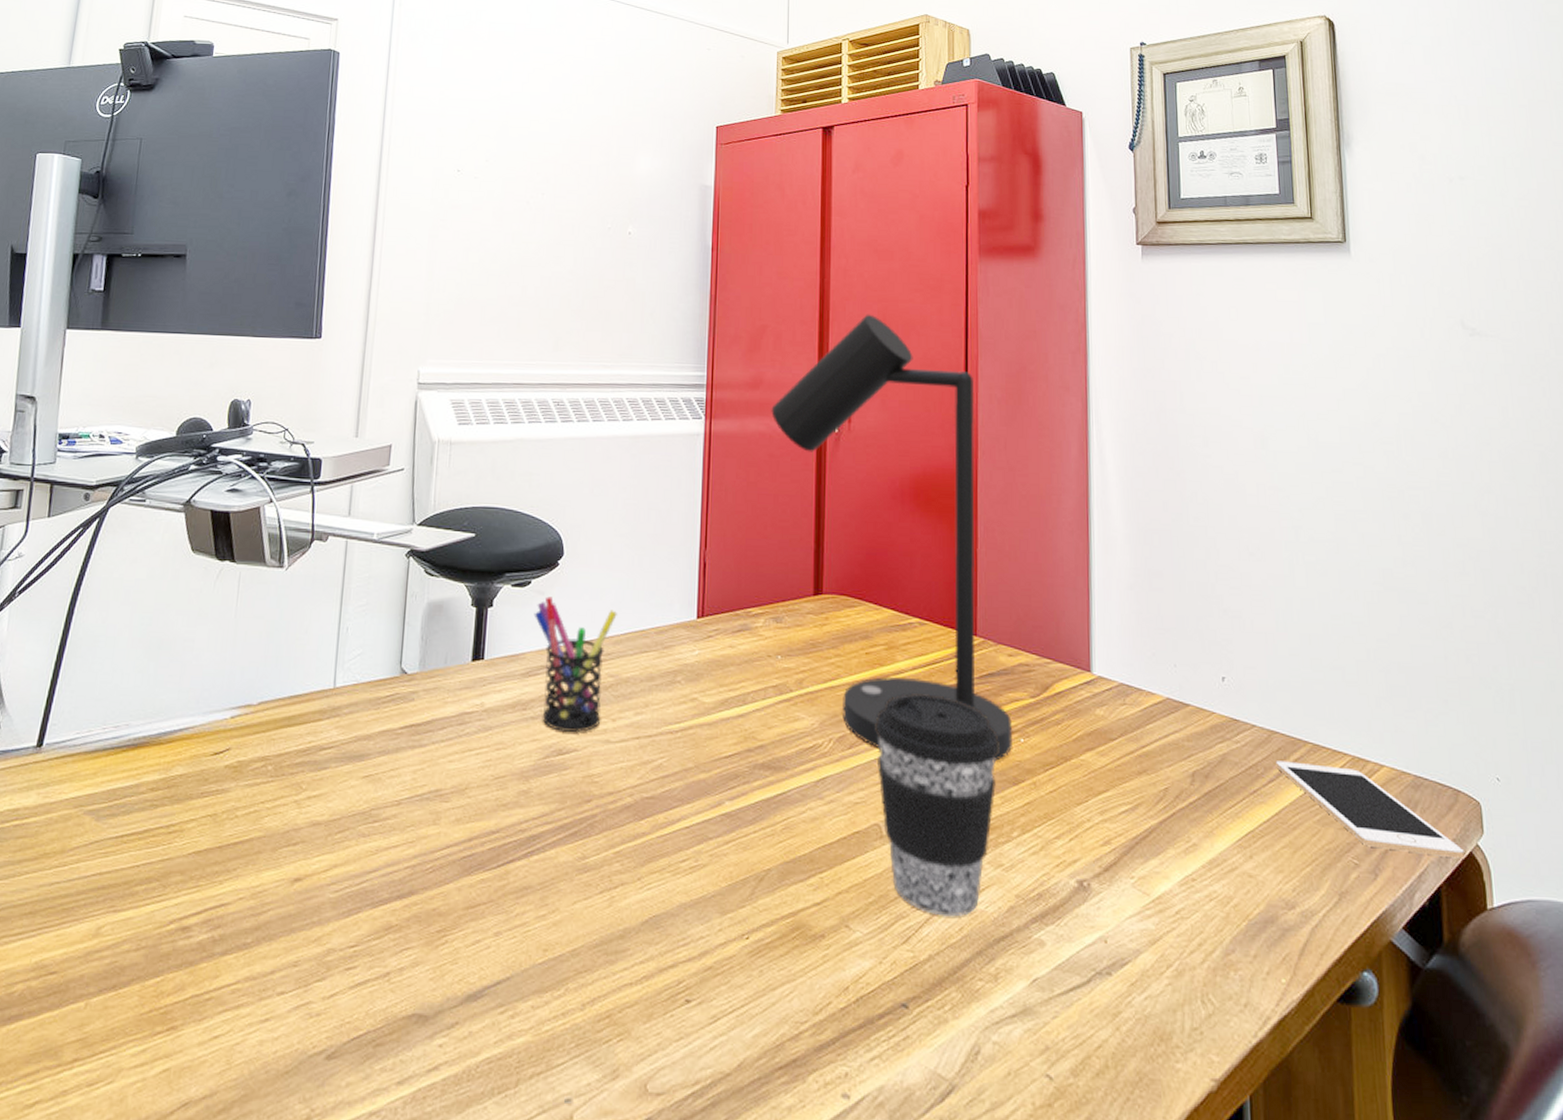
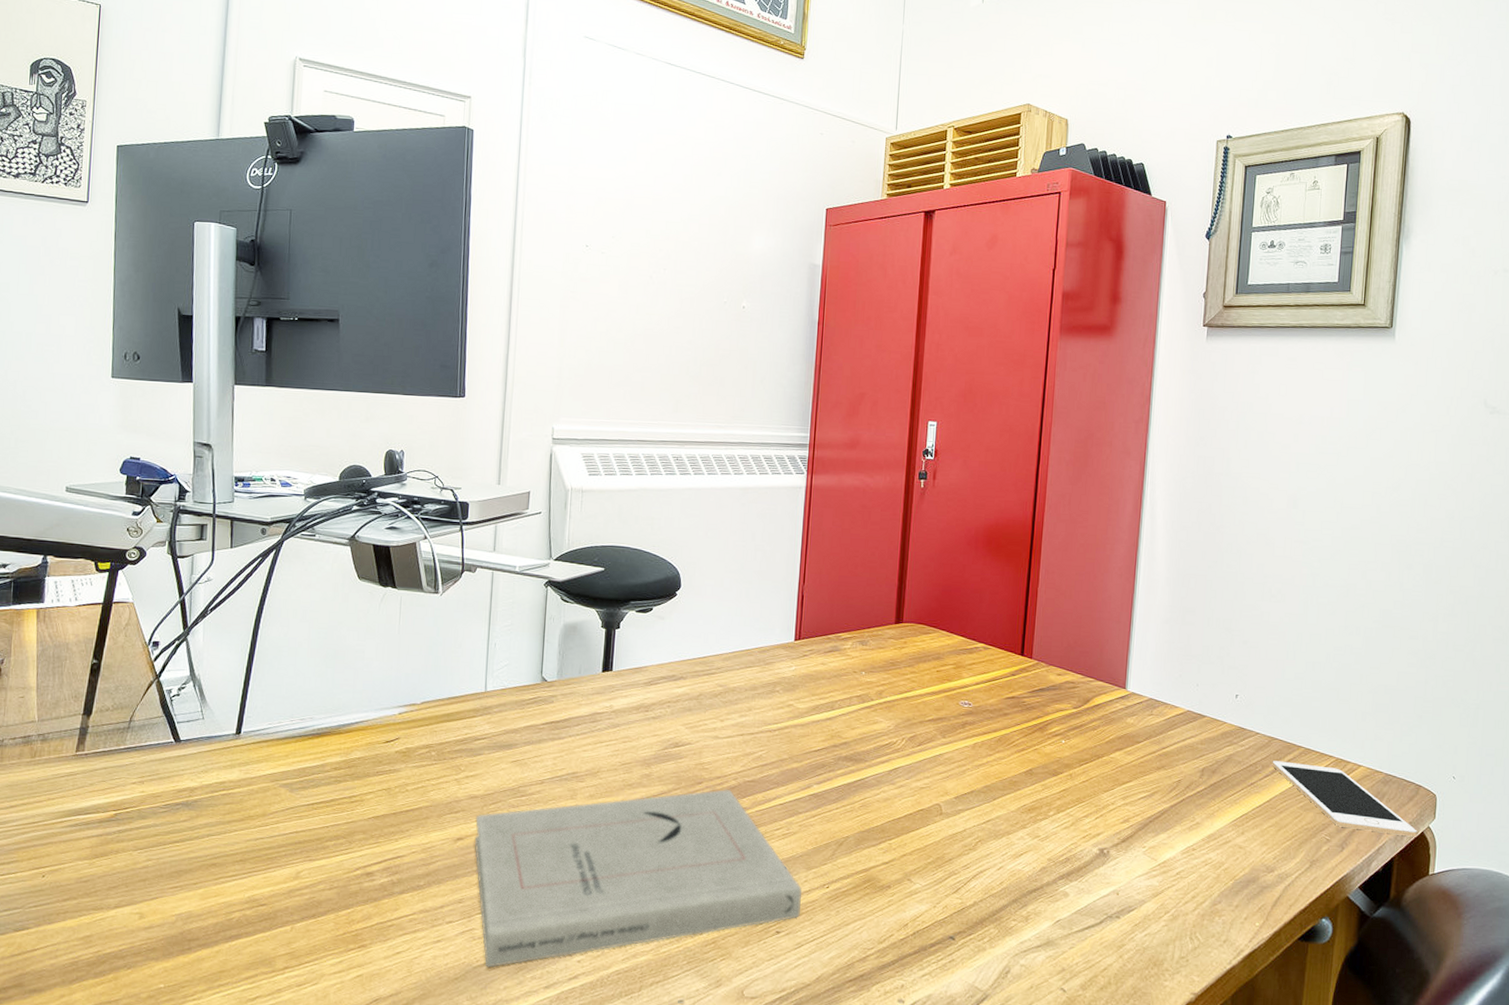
book: none [315,808,716,1055] -> present [474,789,802,967]
pen holder: present [533,596,617,732] -> none [655,621,726,730]
desk lamp: present [771,314,1012,761] -> none [865,384,1056,757]
coffee cup: present [875,693,1001,917] -> none [941,703,1045,874]

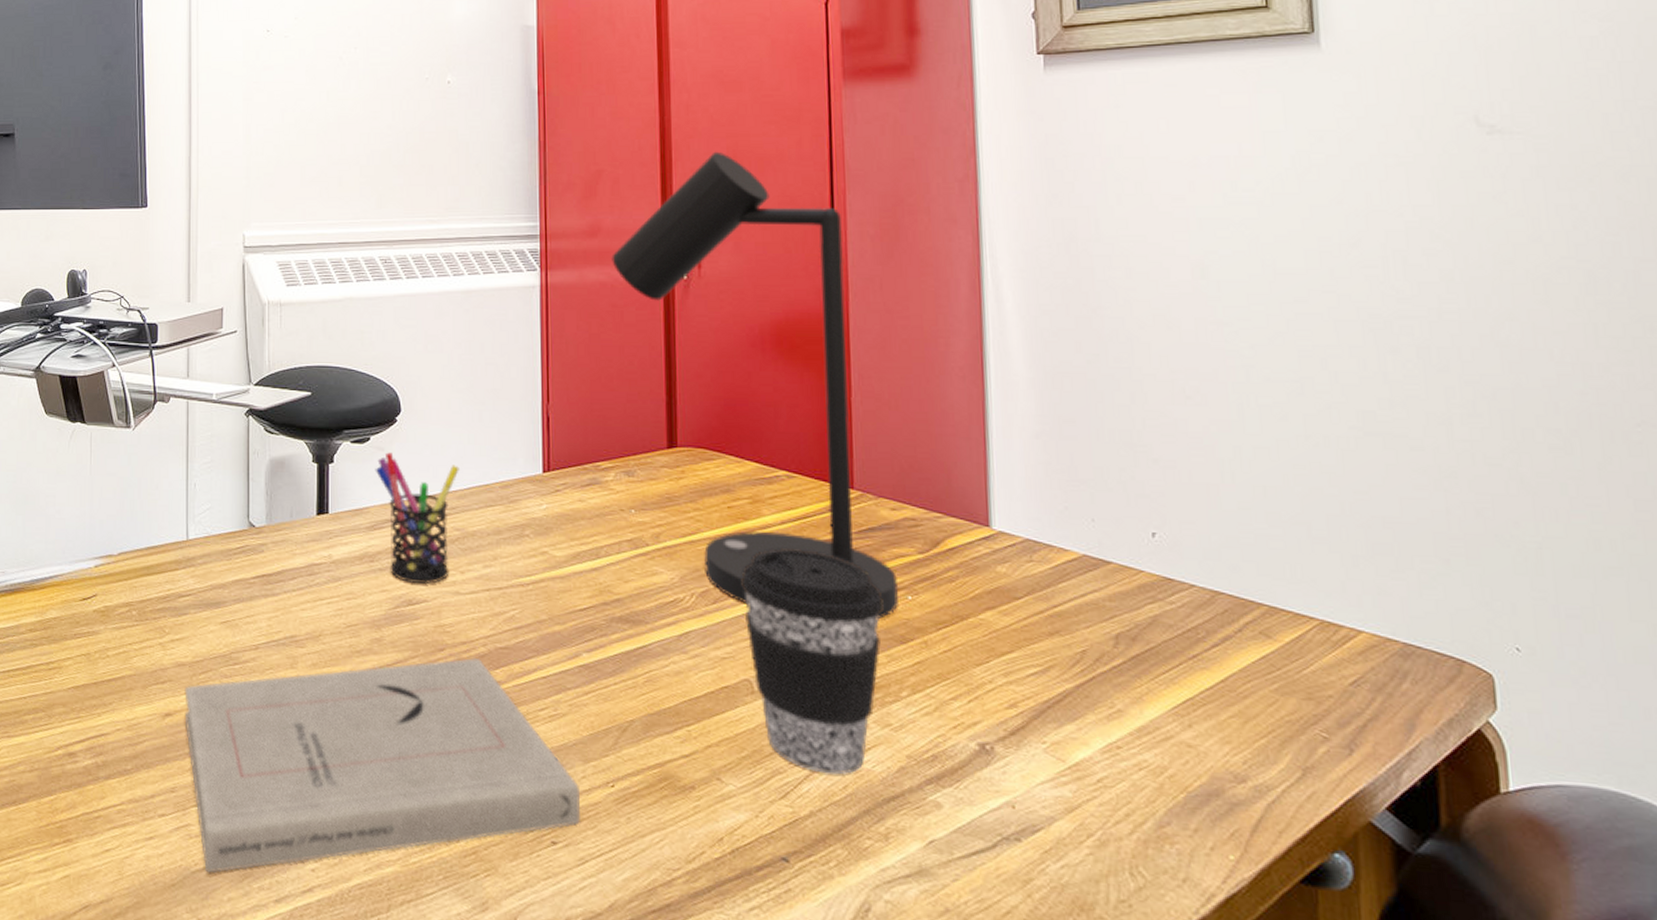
pen holder: none [655,621,726,730] -> present [375,452,459,584]
desk lamp: none [865,384,1056,757] -> present [611,151,898,619]
coffee cup: none [941,703,1045,874] -> present [741,548,885,775]
cell phone: present [1272,760,1417,837] -> none [1221,624,1470,737]

